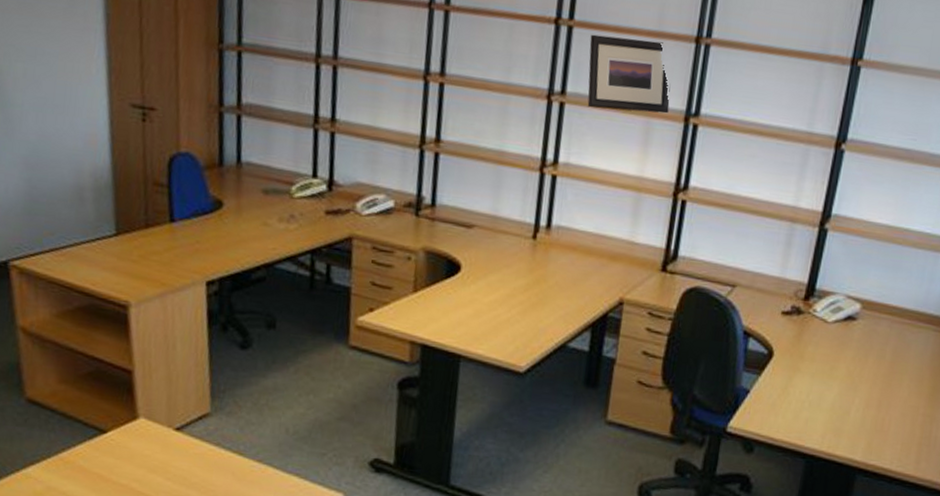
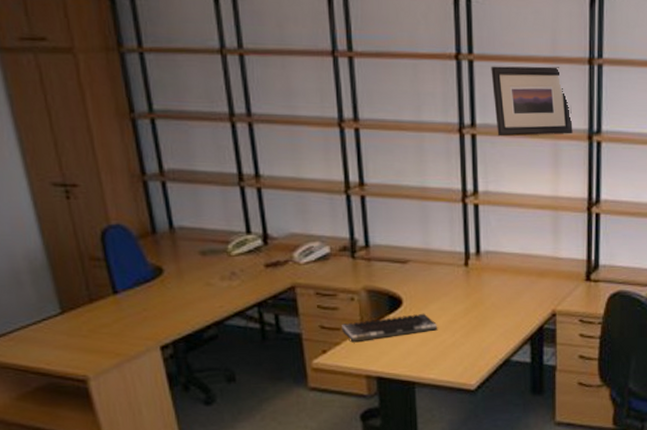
computer keyboard: none [393,282,494,304] -> present [342,313,438,342]

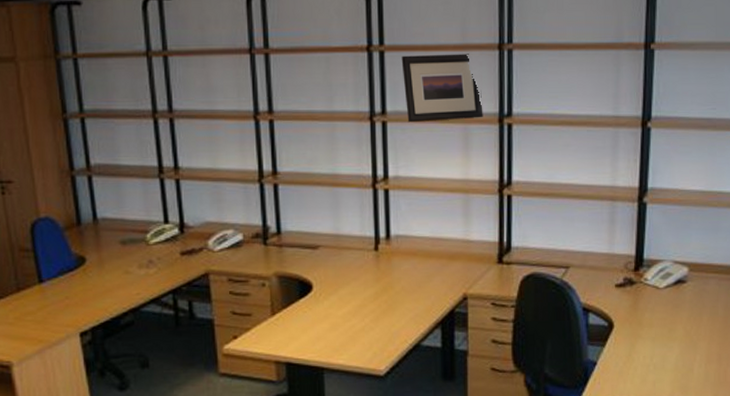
computer keyboard: present [342,313,438,342] -> none [253,298,348,327]

